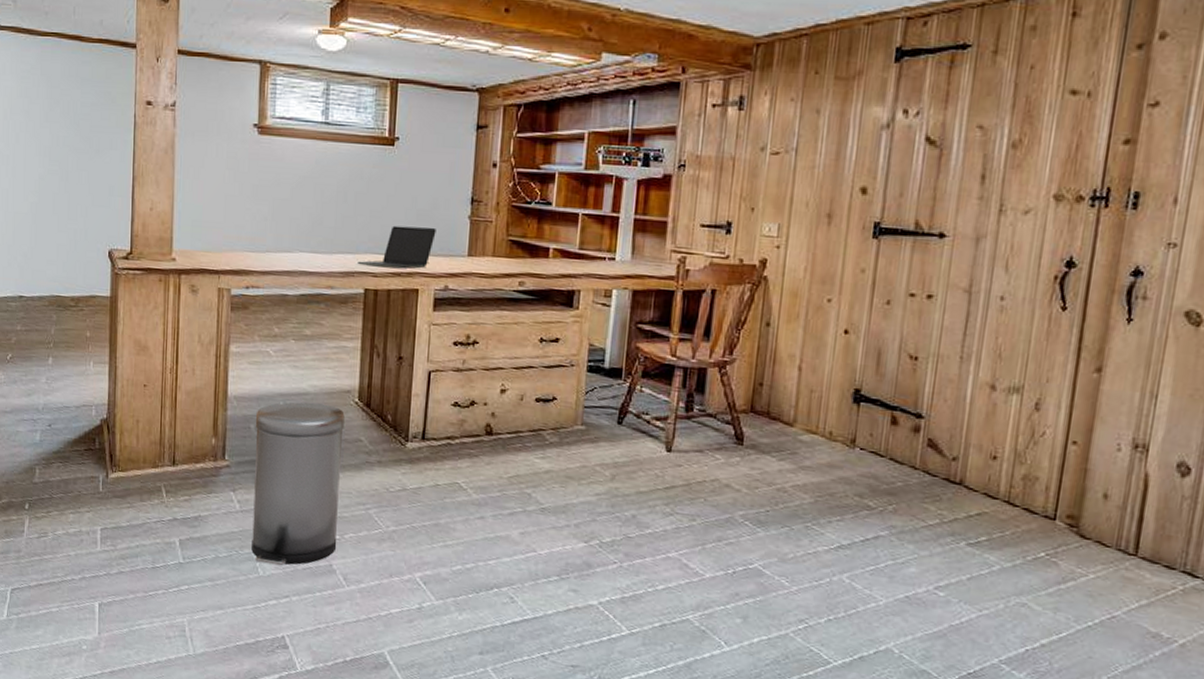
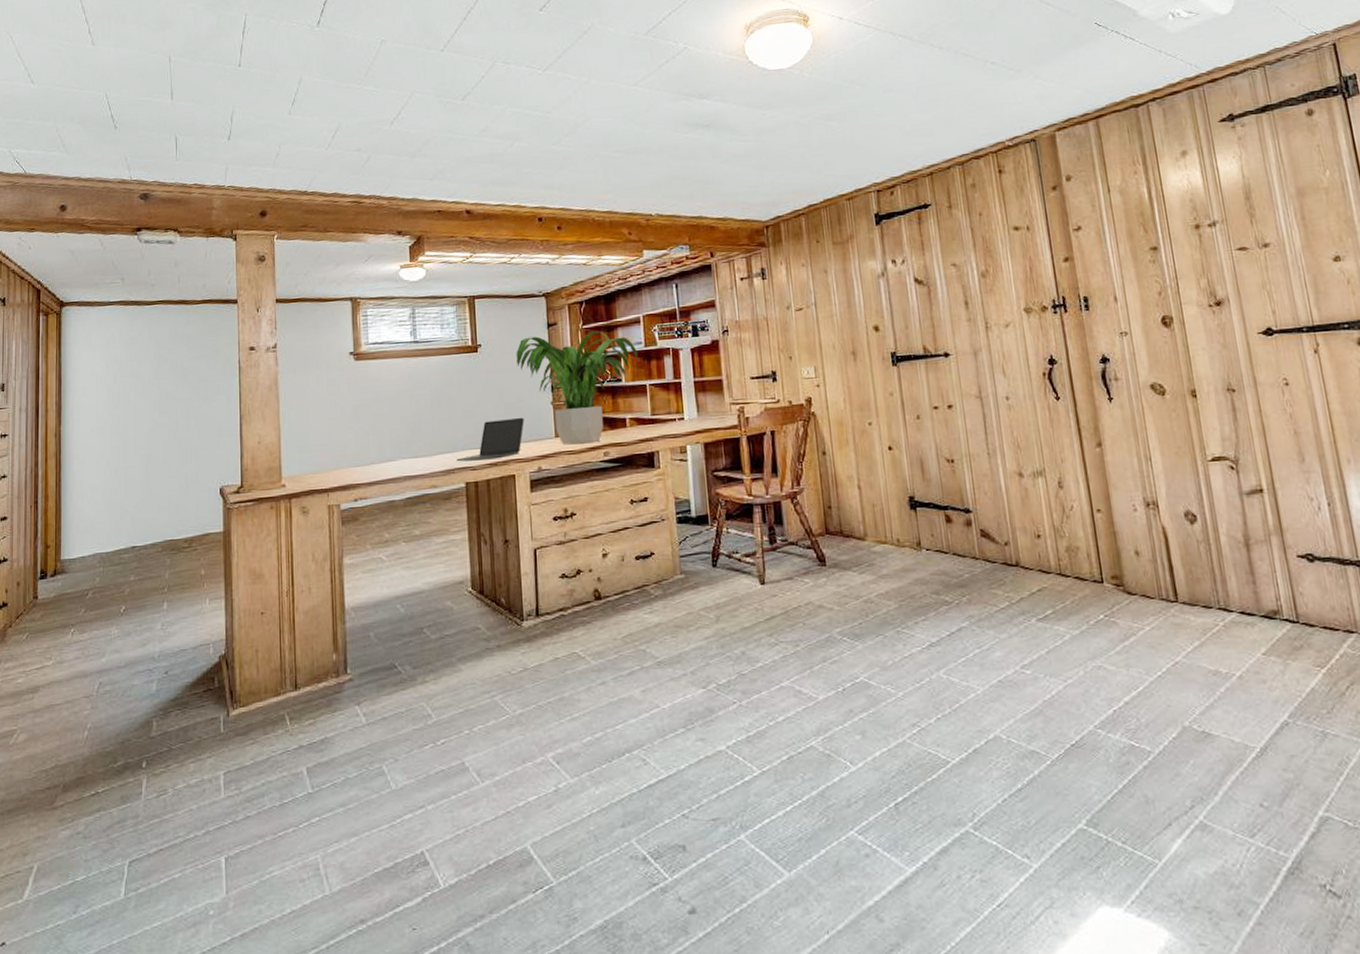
pedal bin: present [251,402,345,566] -> none [374,599,467,776]
potted plant: none [436,137,575,269] -> present [516,331,638,445]

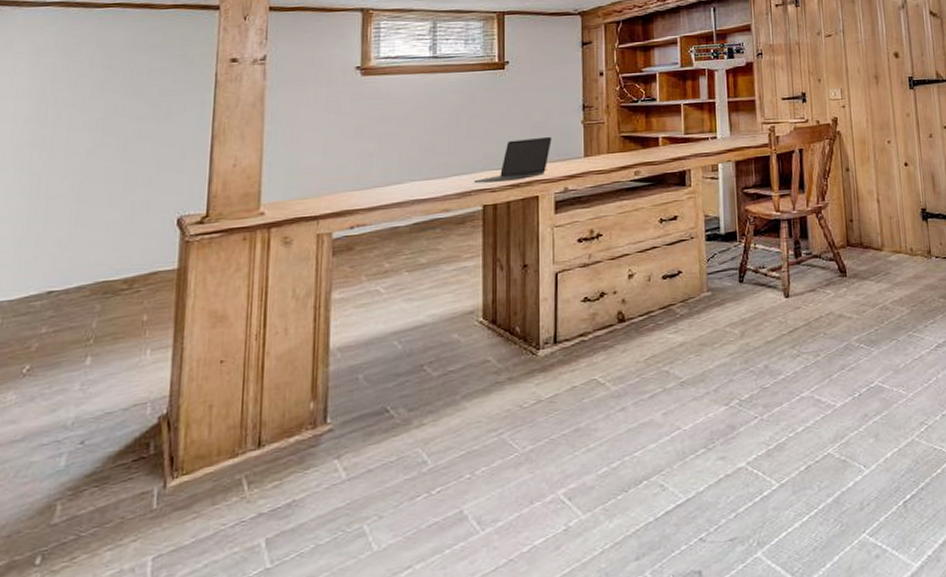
potted plant: present [516,331,638,445] -> none [547,50,673,165]

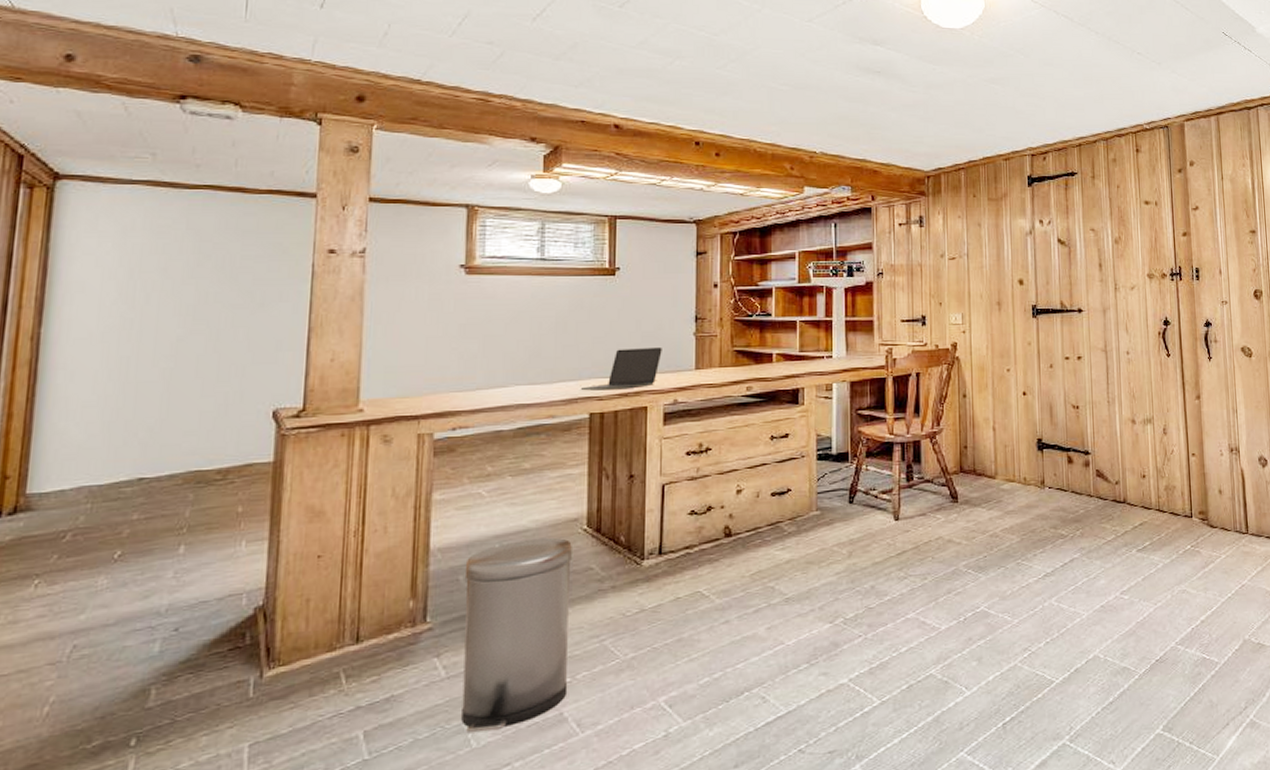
pedal bin: none [362,331,469,537] -> present [461,538,572,734]

